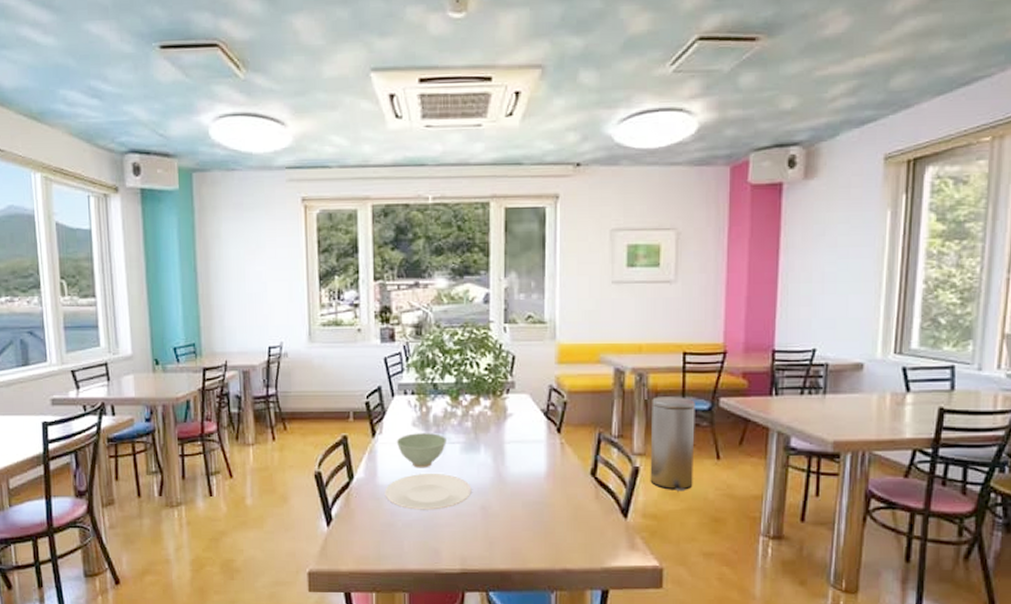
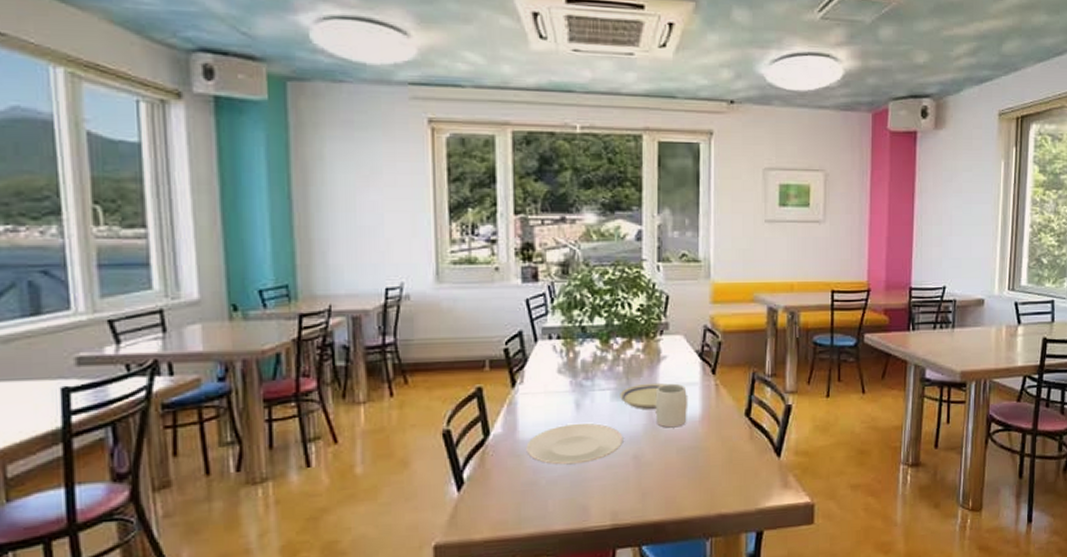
bowl: present [396,433,446,468] -> none [539,380,596,419]
plate: none [469,439,513,465] -> present [620,382,667,410]
mug: none [502,440,533,482] -> present [655,383,687,428]
pedal bin: present [650,397,695,492] -> none [802,334,843,427]

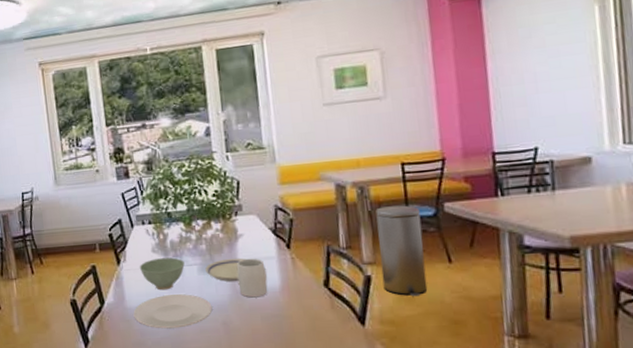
bowl: none [539,380,596,419] -> present [139,257,185,291]
pedal bin: none [802,334,843,427] -> present [375,205,428,297]

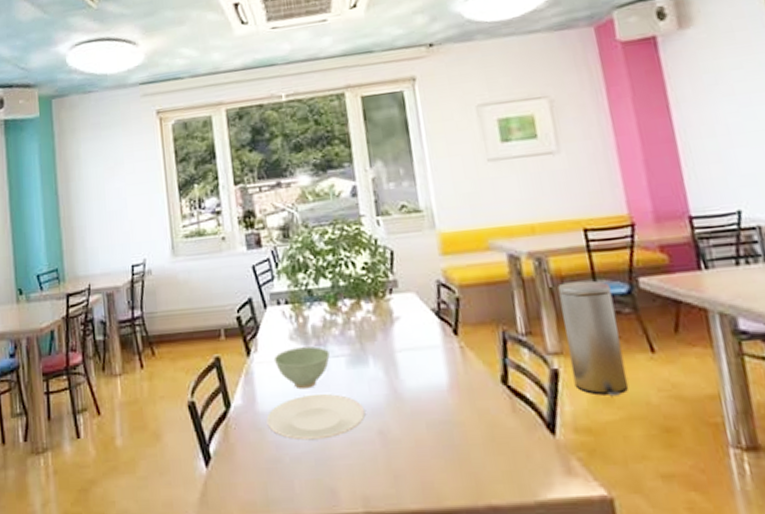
plate: present [205,258,246,282] -> none [355,347,404,378]
mug: present [236,258,268,298] -> none [393,347,433,399]

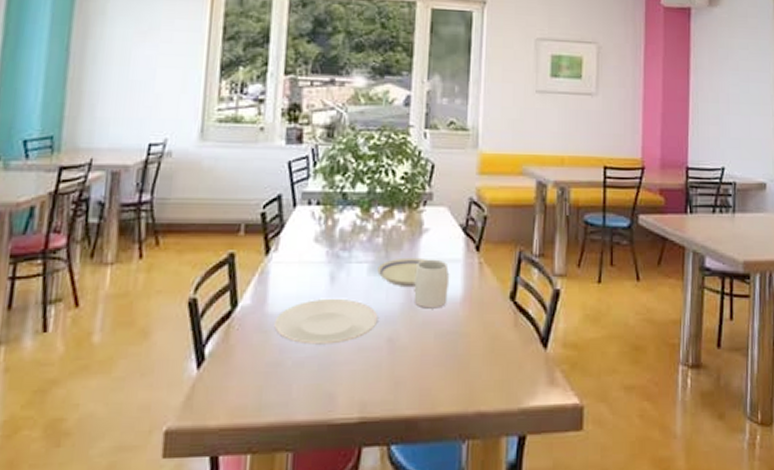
bowl: present [273,346,330,390] -> none [293,250,353,293]
plate: none [355,347,404,378] -> present [377,257,428,288]
mug: none [393,347,433,399] -> present [414,259,449,309]
pedal bin: present [558,280,629,397] -> none [571,212,616,317]

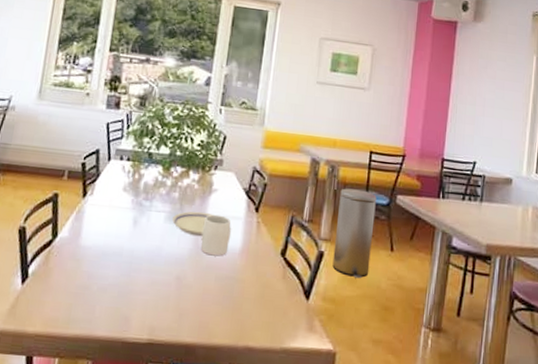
plate: present [274,298,378,345] -> none [85,238,170,277]
pedal bin: none [571,212,616,317] -> present [332,188,377,279]

